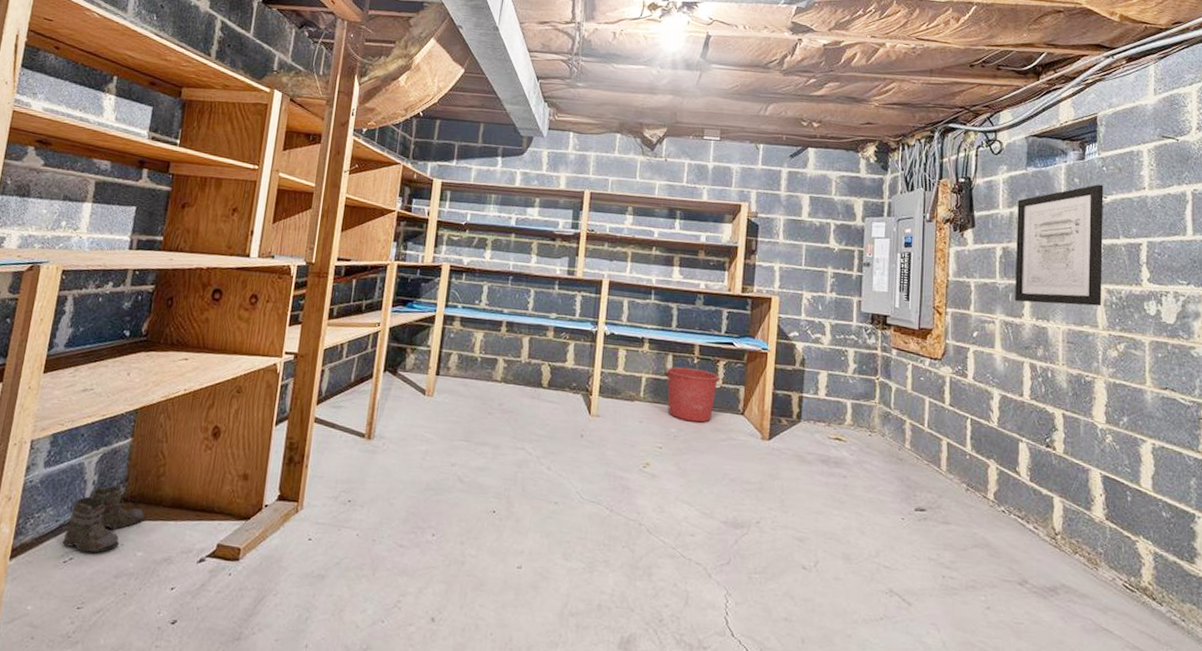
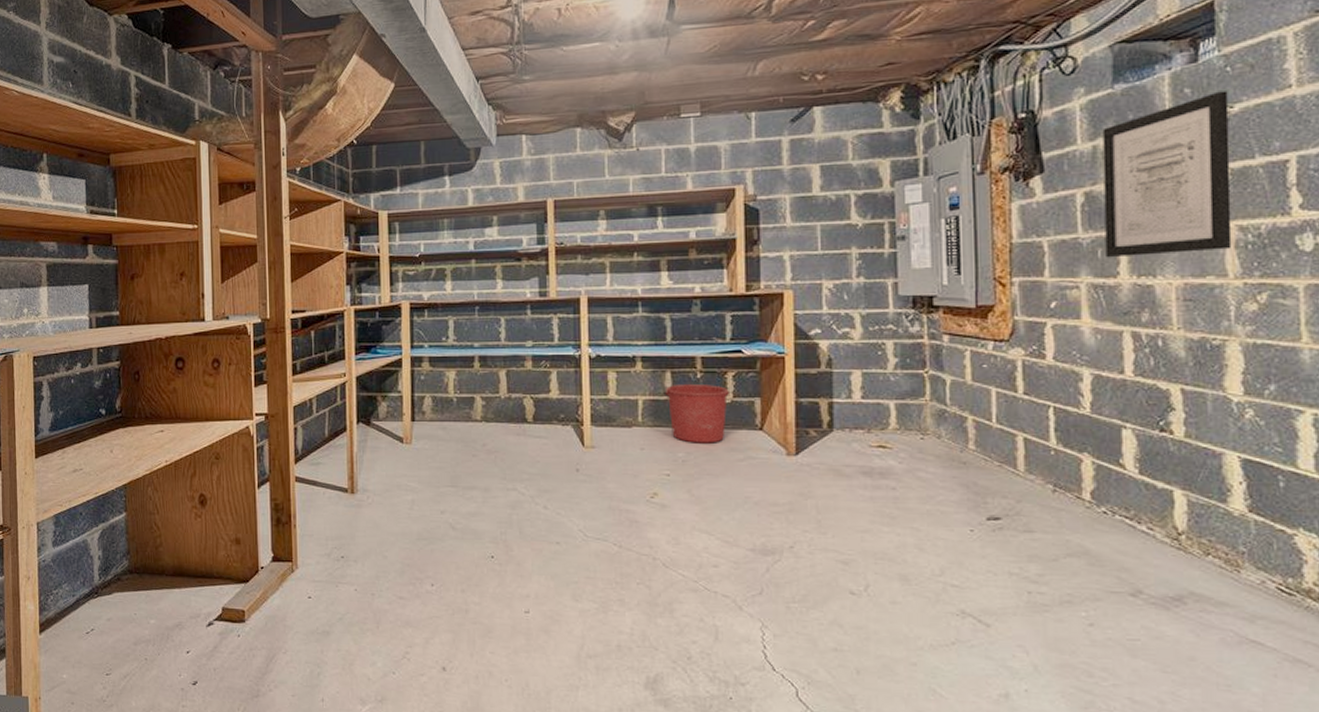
boots: present [60,485,144,557] -> none [82,559,150,629]

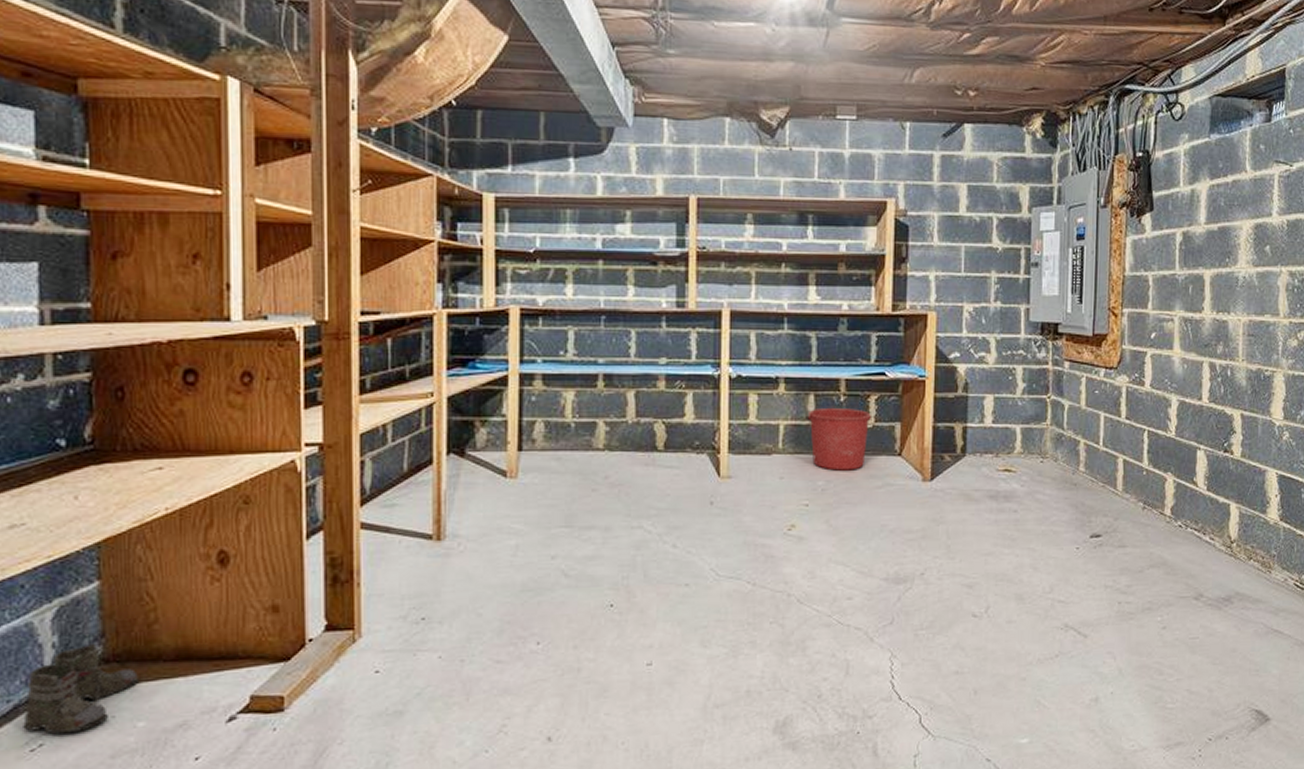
boots: none [82,559,150,629] -> present [23,644,138,745]
wall art: present [1102,91,1232,258] -> none [1195,150,1290,295]

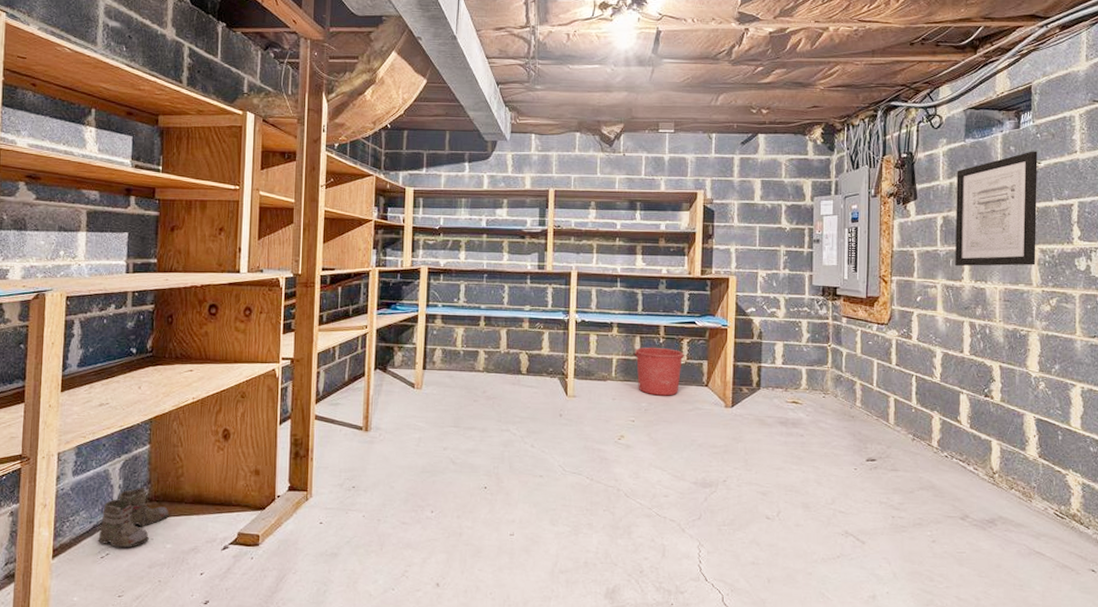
wall art: none [1195,150,1290,295] -> present [955,151,1038,267]

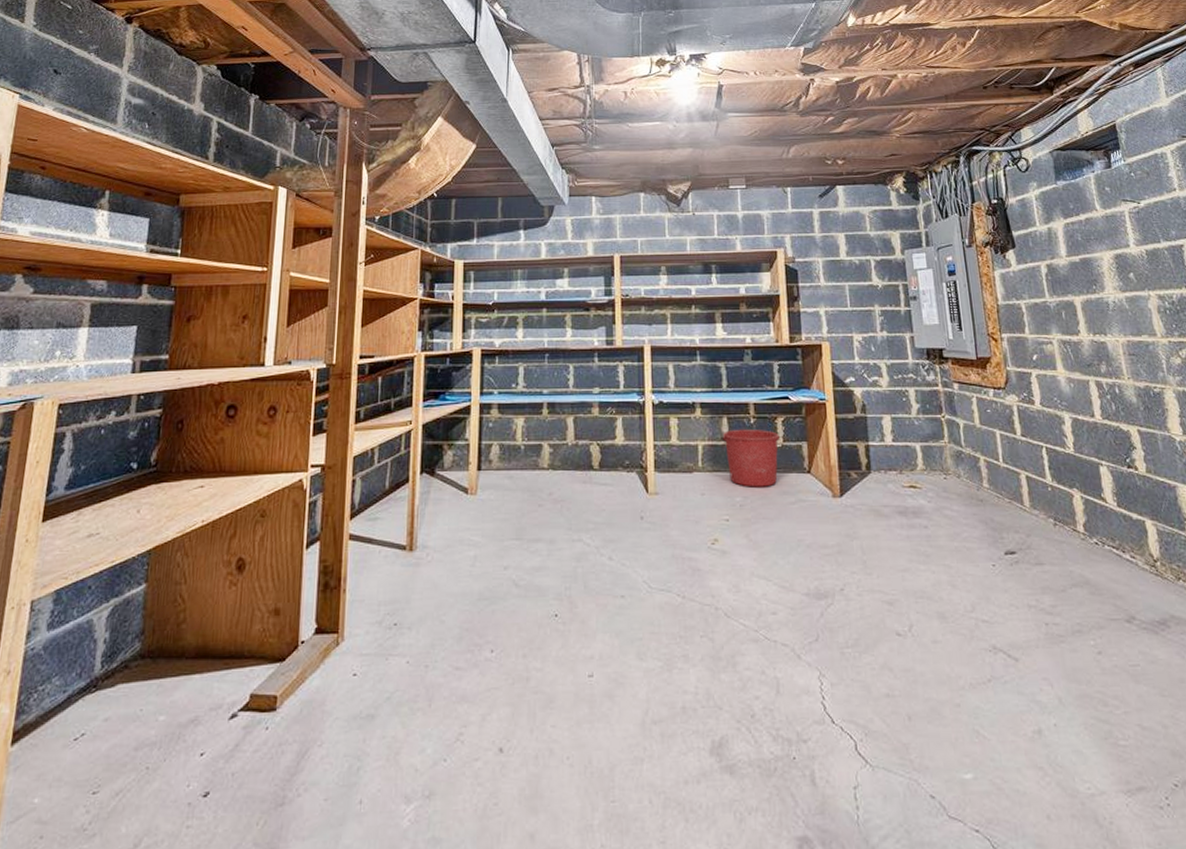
boots: present [97,488,169,553] -> none [70,641,165,734]
wall art: present [955,151,1038,267] -> none [1053,191,1156,319]

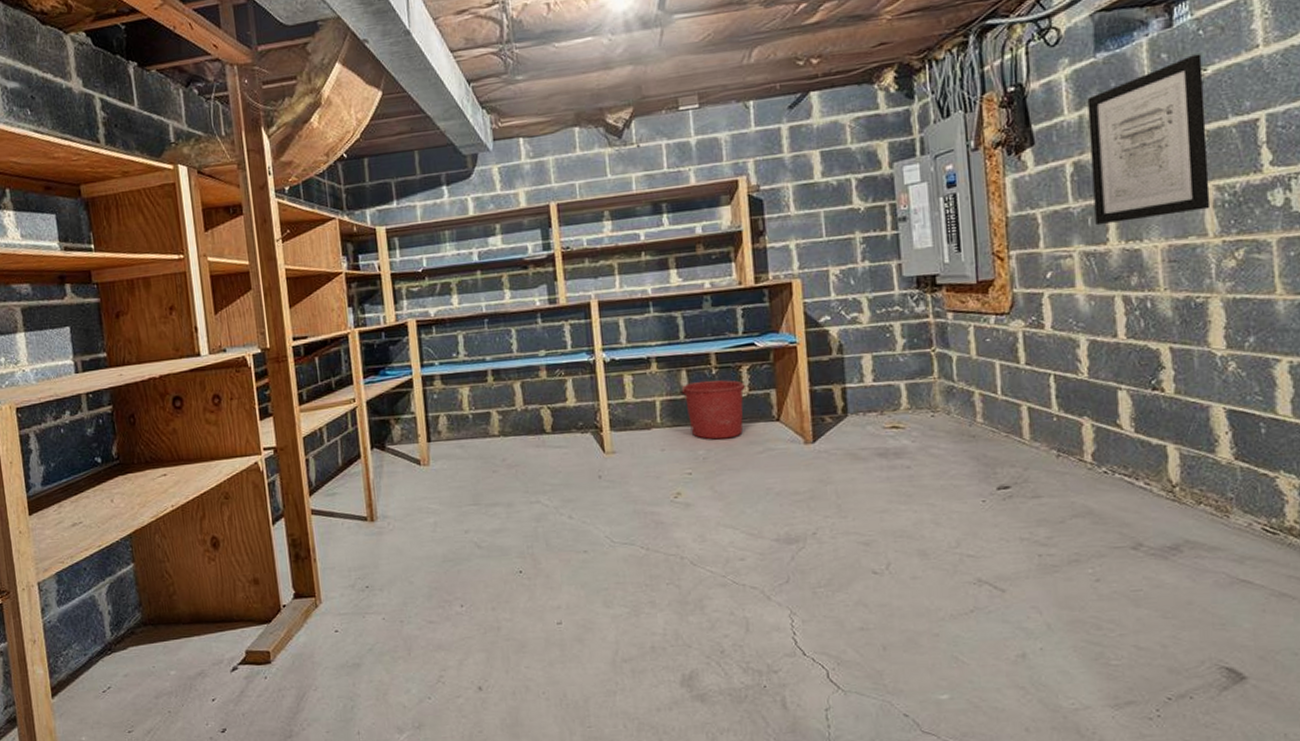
wall art: none [1053,191,1156,319] -> present [1087,54,1211,226]

